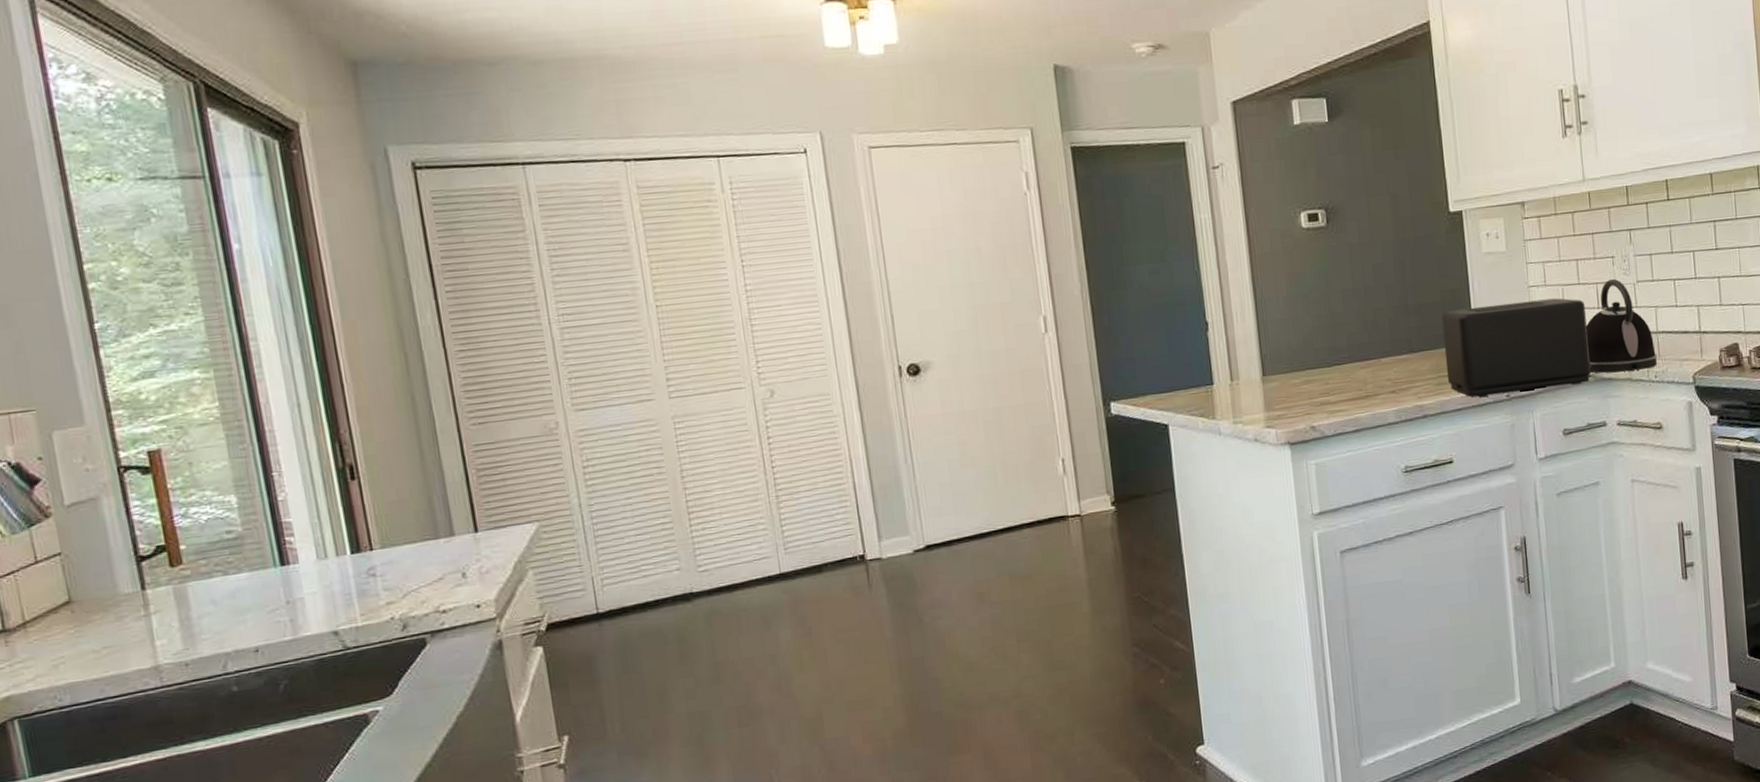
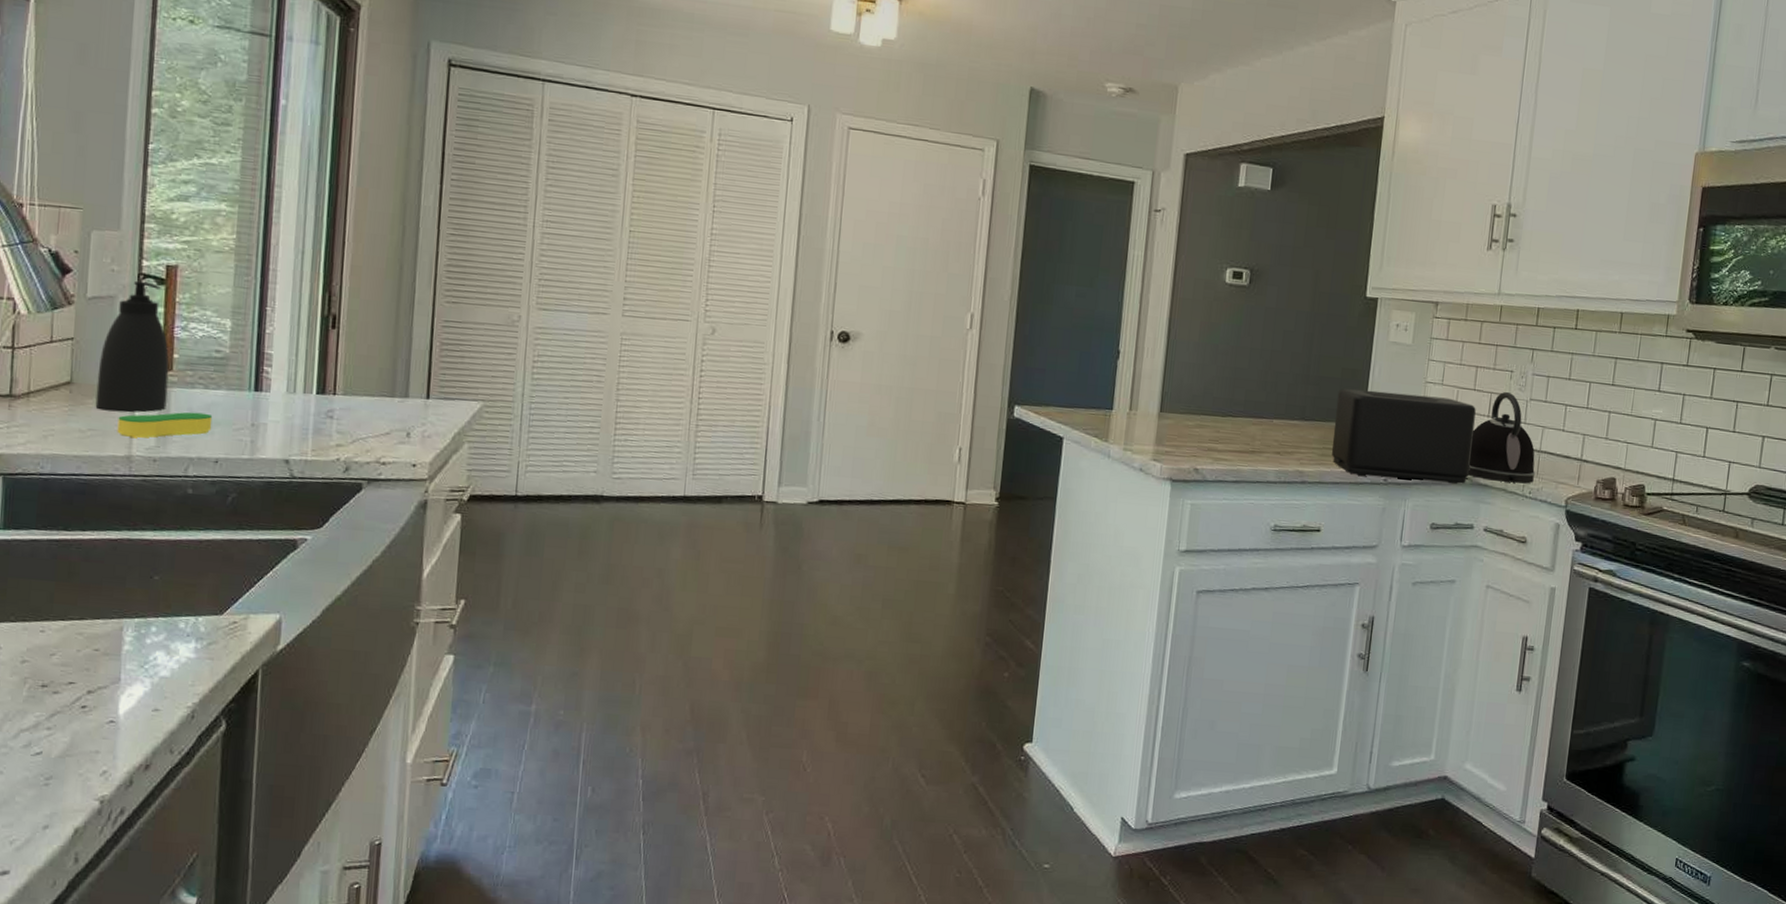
soap dispenser: none [96,473,186,624] -> present [95,280,169,413]
sponge: none [133,601,243,646] -> present [117,412,213,438]

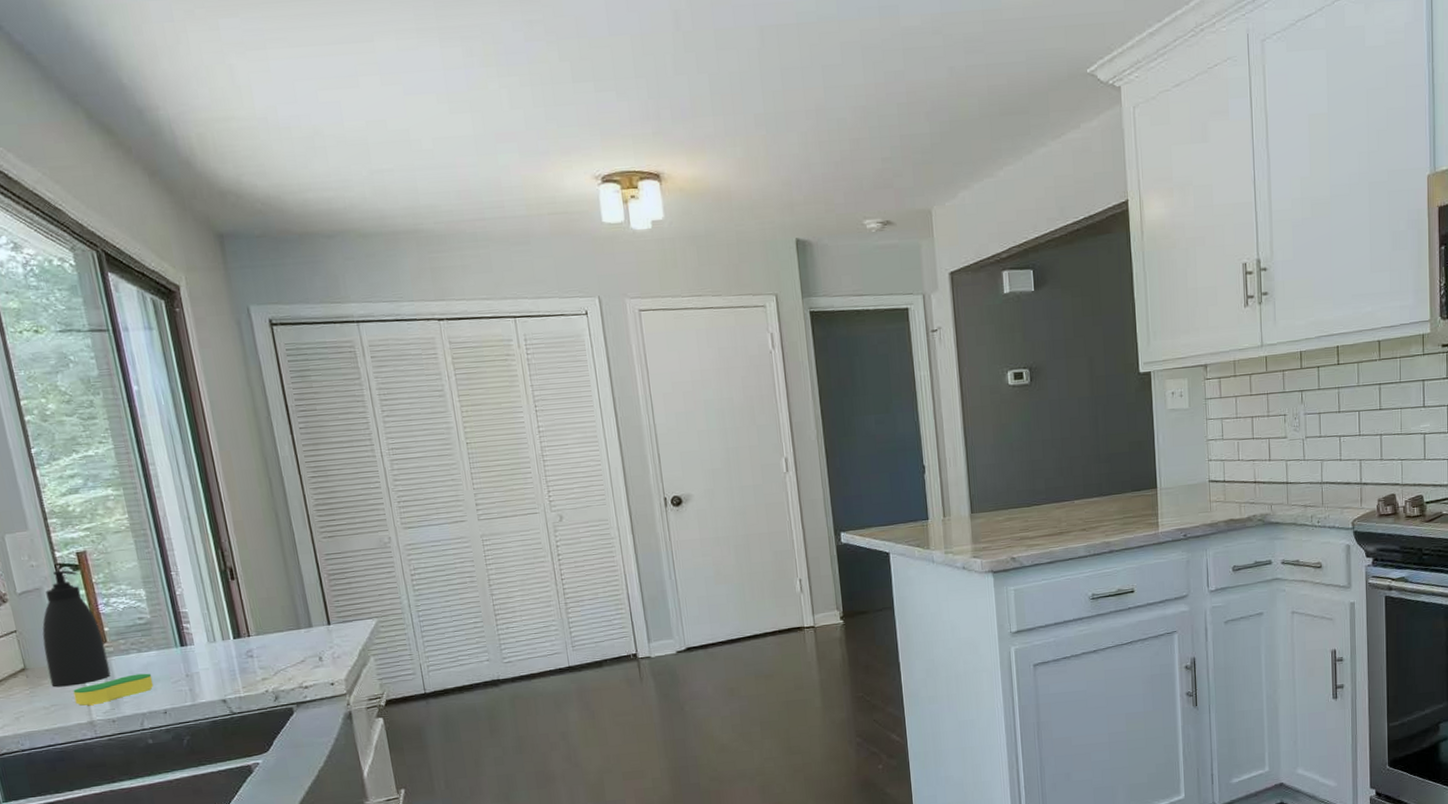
toaster: present [1331,388,1476,485] -> none [1128,450,1261,536]
kettle: present [1468,391,1536,484] -> none [1257,434,1321,518]

